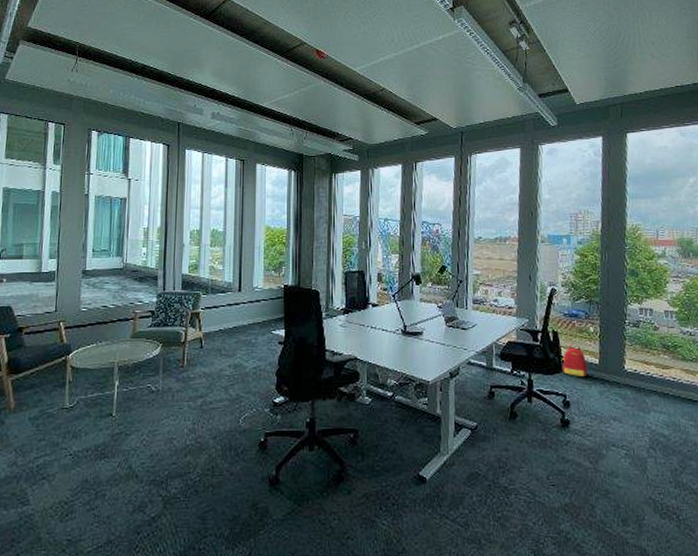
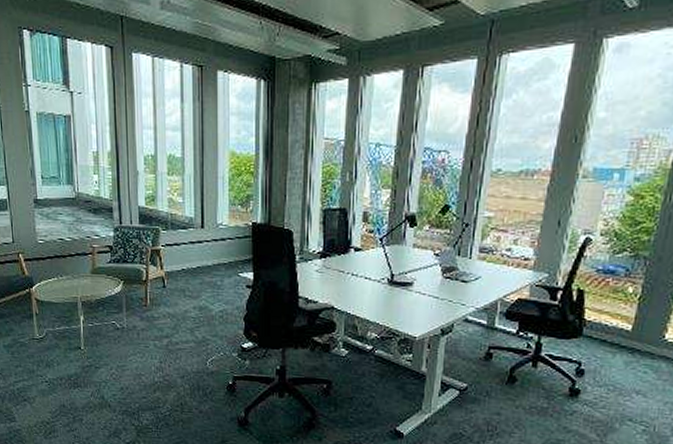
backpack: present [561,343,588,376] -> none [581,305,616,343]

